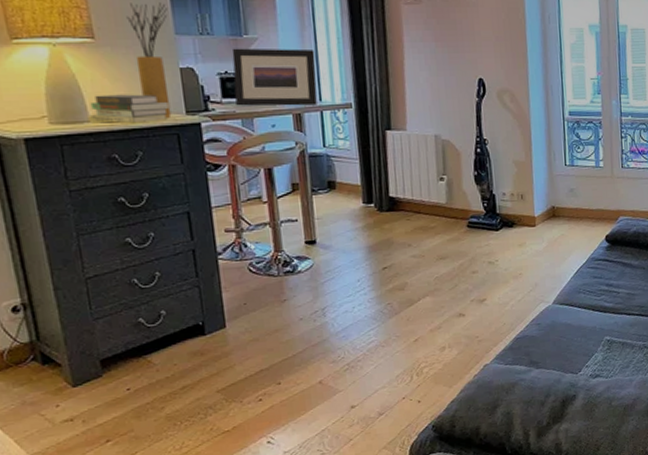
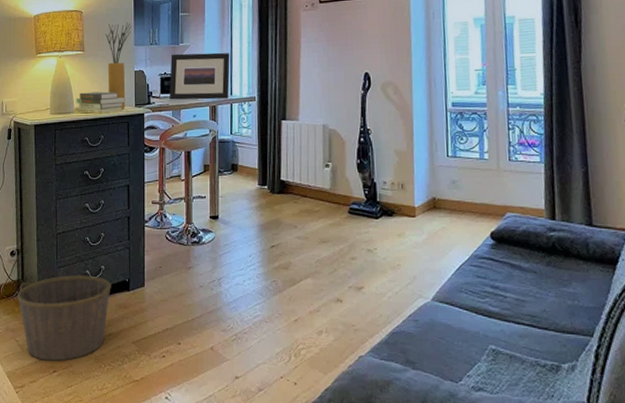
basket: none [31,323,179,432] -> present [16,275,111,361]

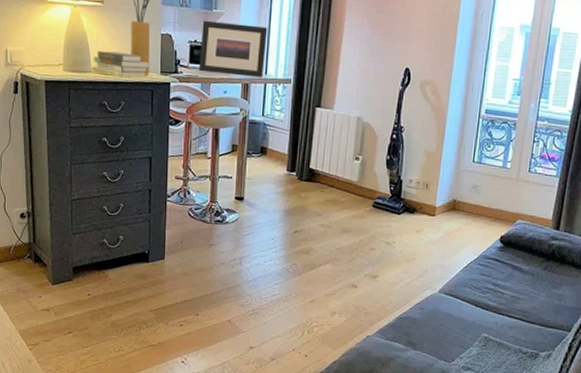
basket: present [16,275,111,361] -> none [28,242,130,324]

